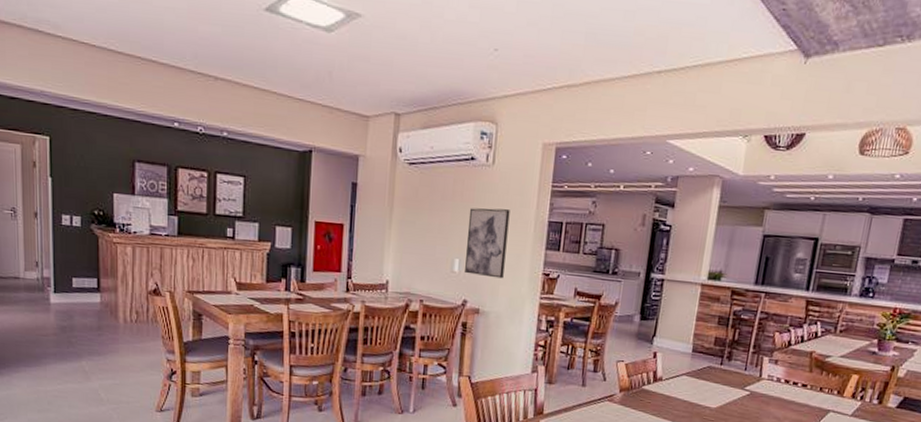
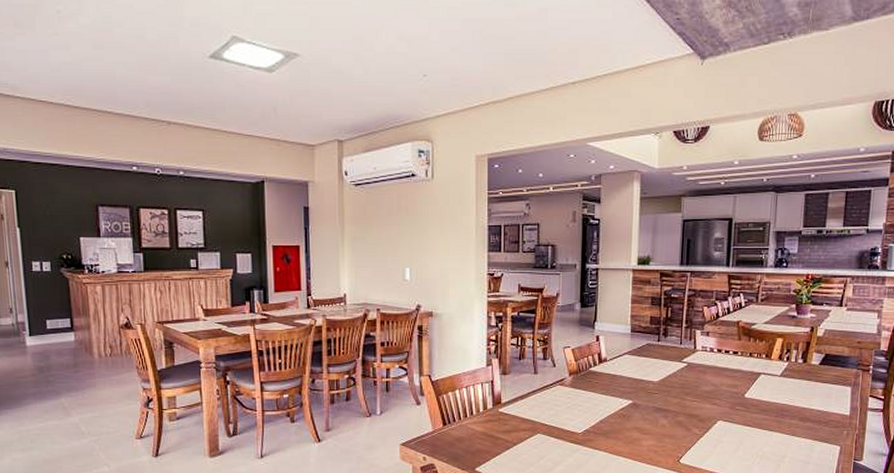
wall art: present [465,208,510,279] -> none [414,218,452,282]

